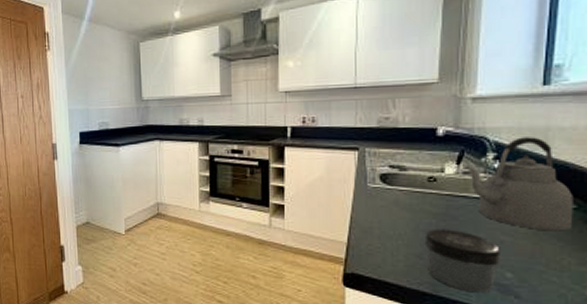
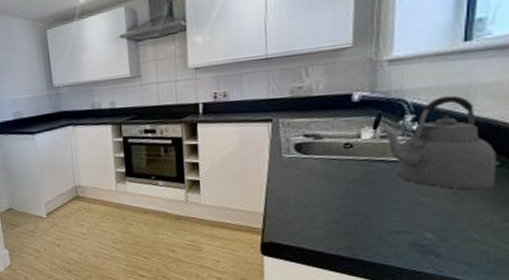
jar: present [424,229,500,293] -> none [342,194,420,254]

